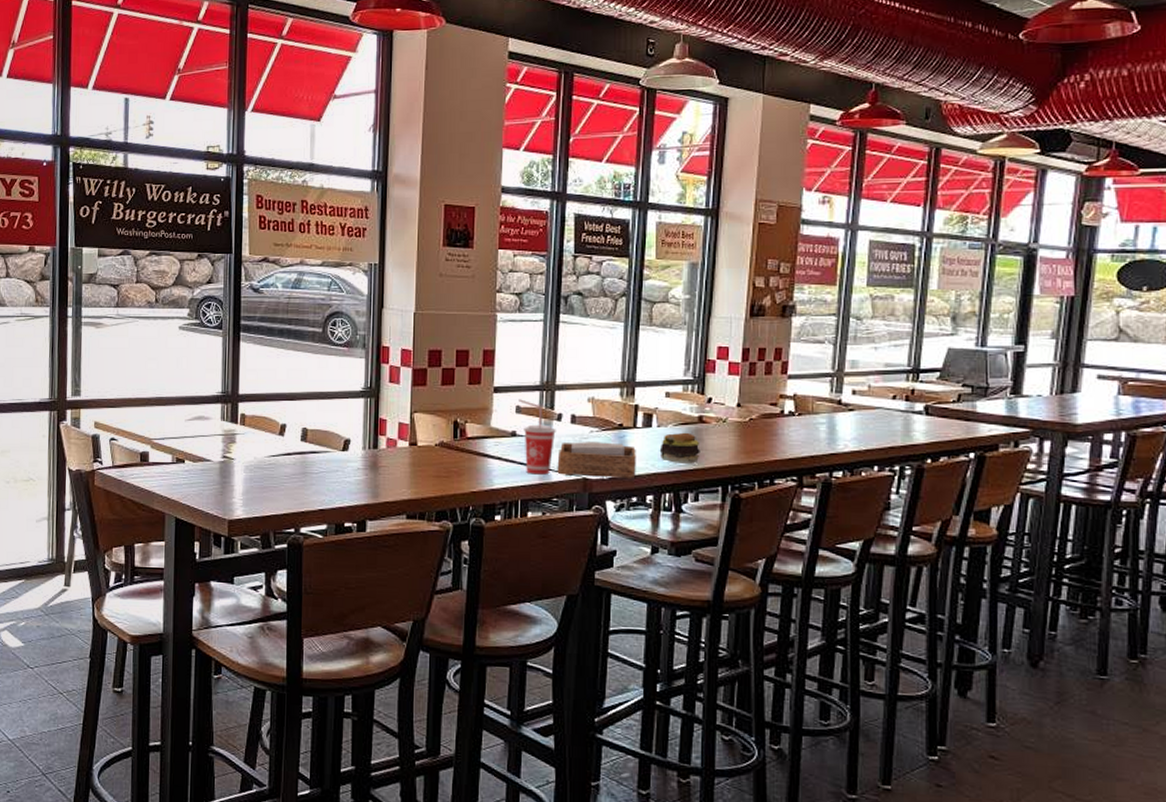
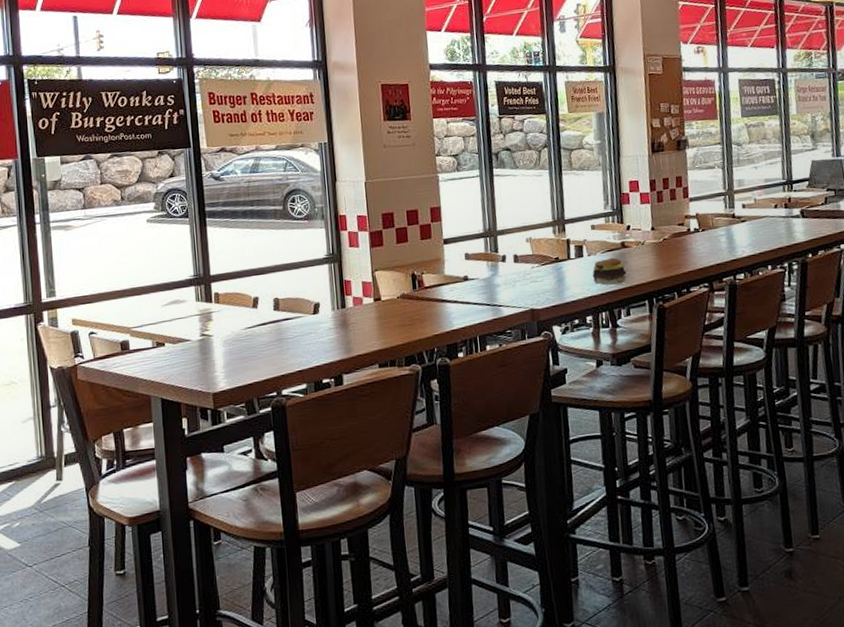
beverage cup: present [519,399,556,475] -> none [466,247,502,312]
napkin holder: present [557,442,636,480] -> none [506,275,575,309]

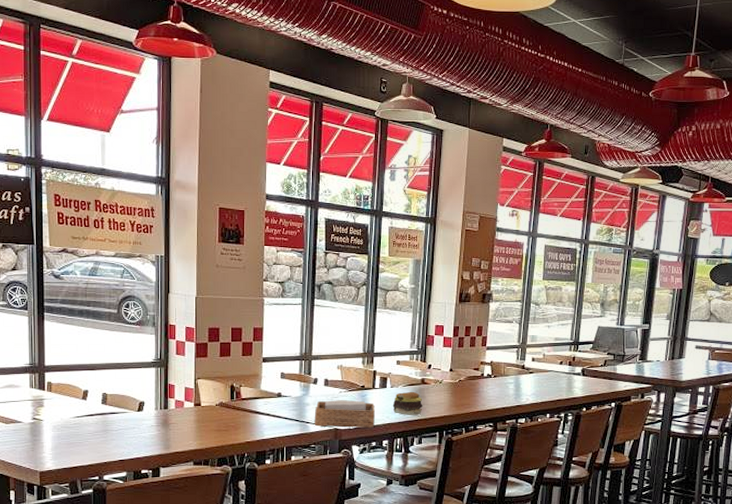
napkin holder: none [506,275,575,309] -> present [314,400,375,429]

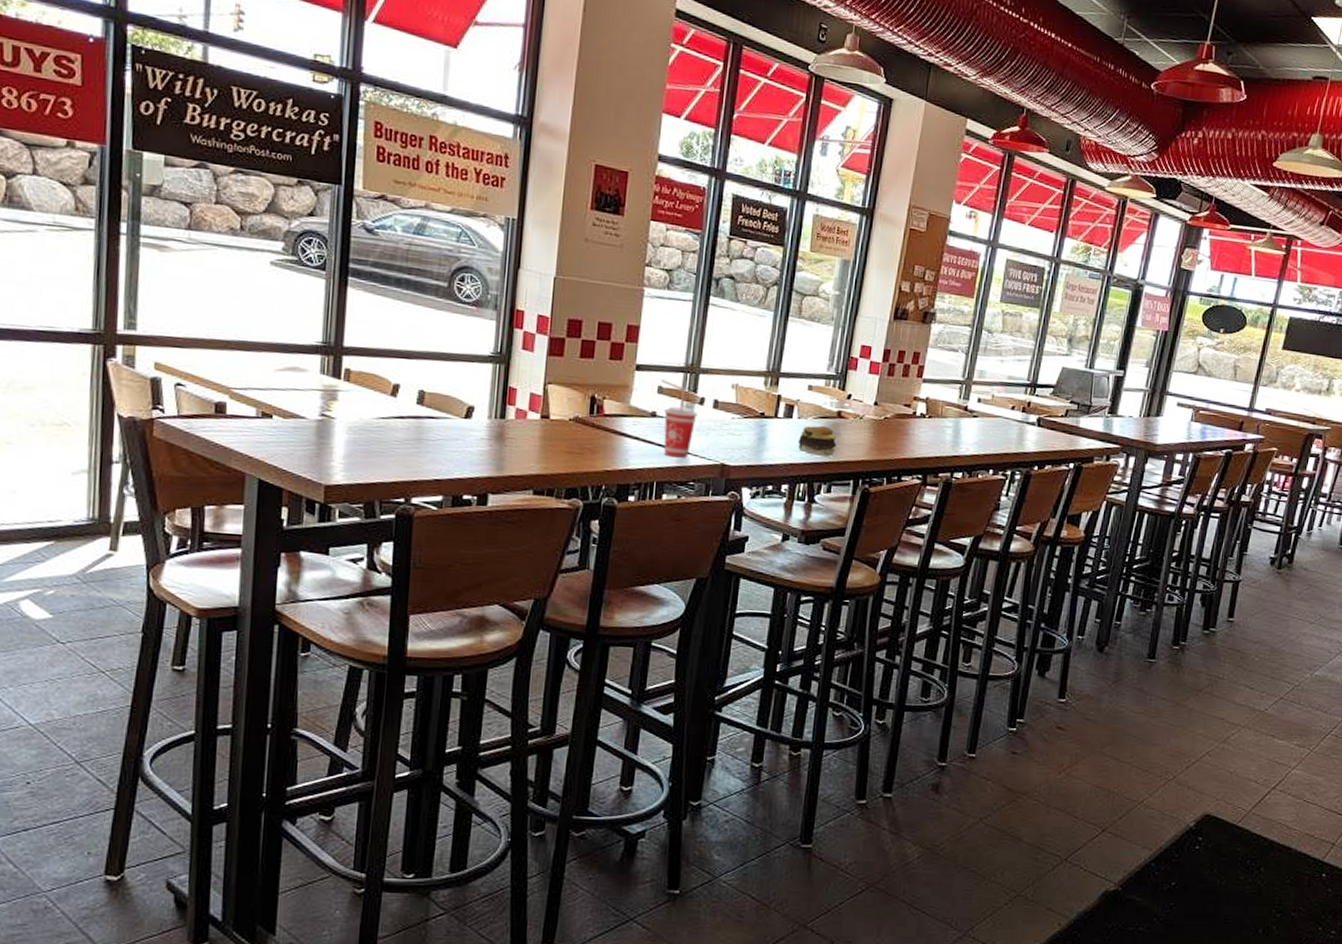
beverage cup: none [283,367,313,427] -> present [661,379,698,458]
napkin holder: present [314,400,375,429] -> none [695,427,775,468]

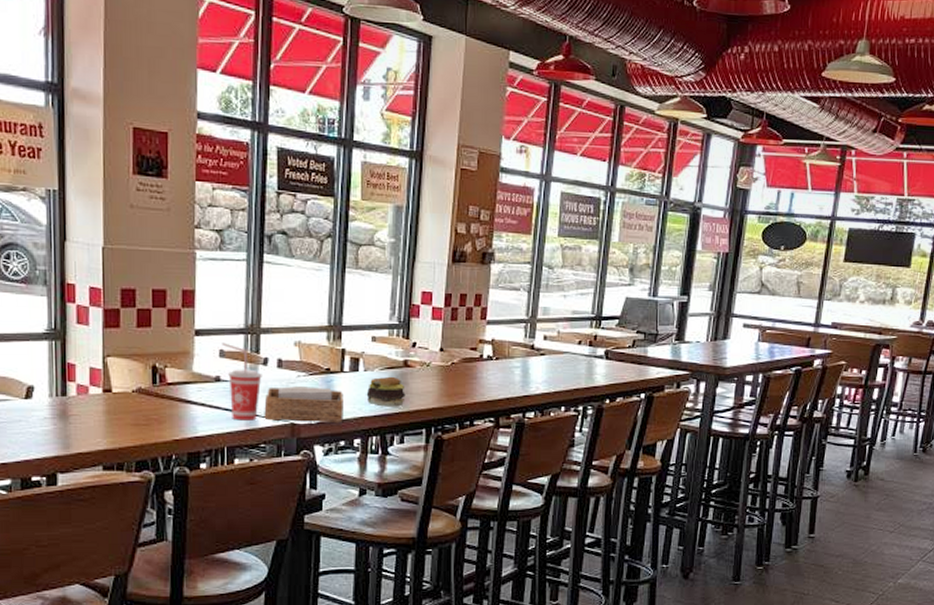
napkin holder: none [695,427,775,468] -> present [264,386,343,424]

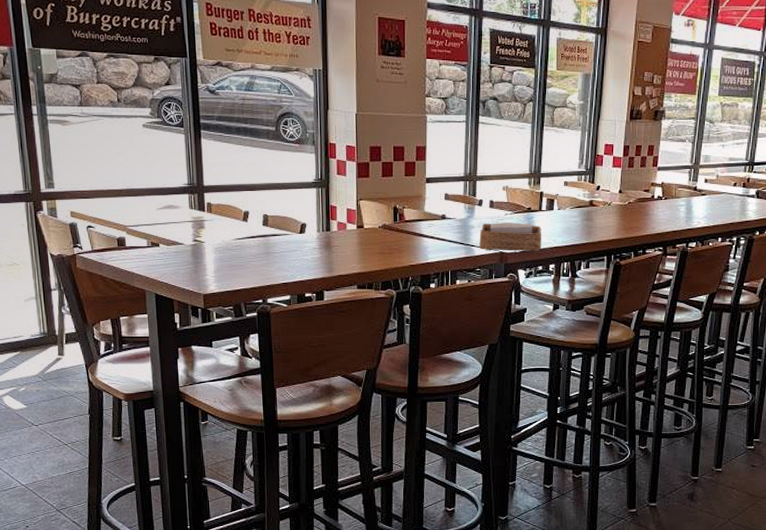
beverage cup: present [222,342,262,421] -> none [447,188,478,250]
burger: present [366,376,406,407] -> none [559,214,591,239]

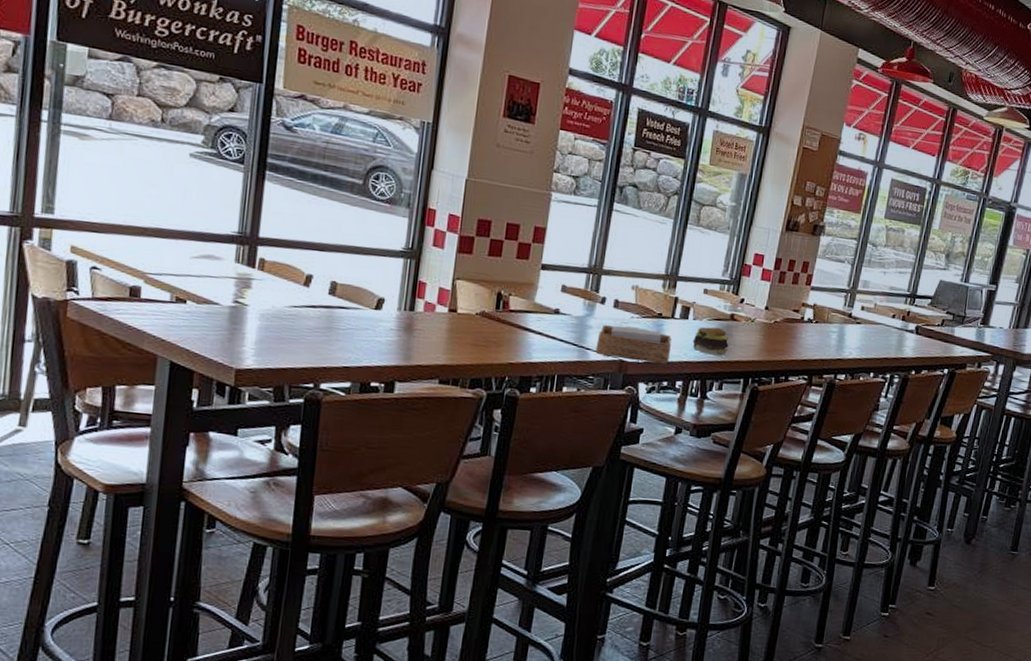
burger: none [559,214,591,239] -> present [692,327,730,356]

